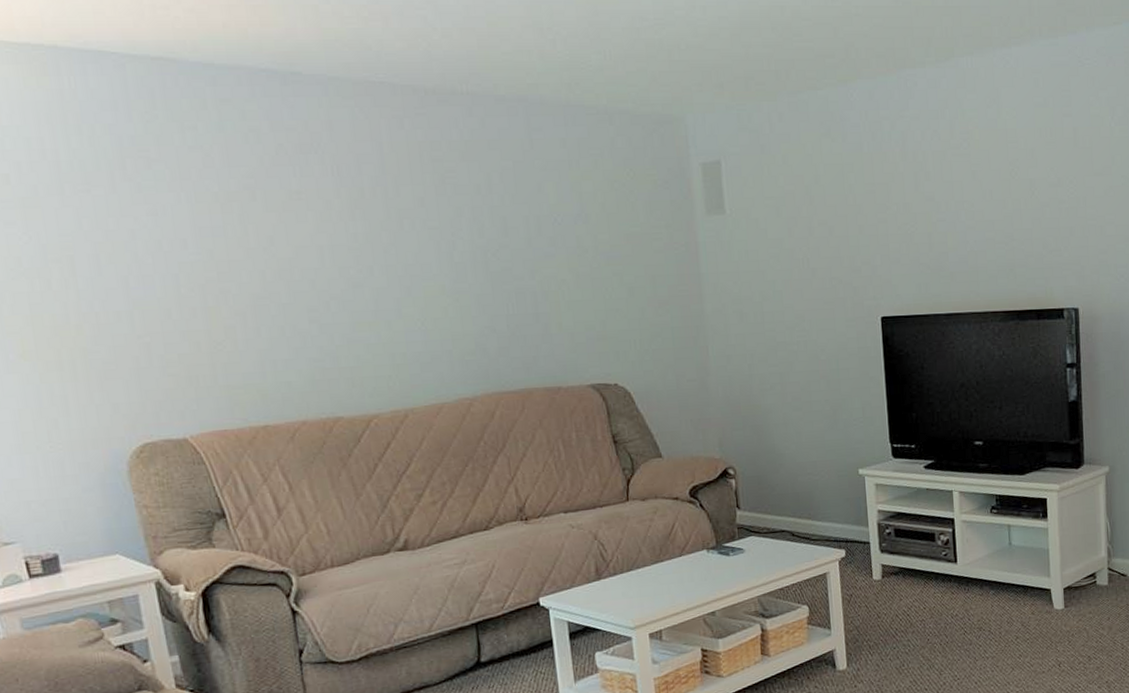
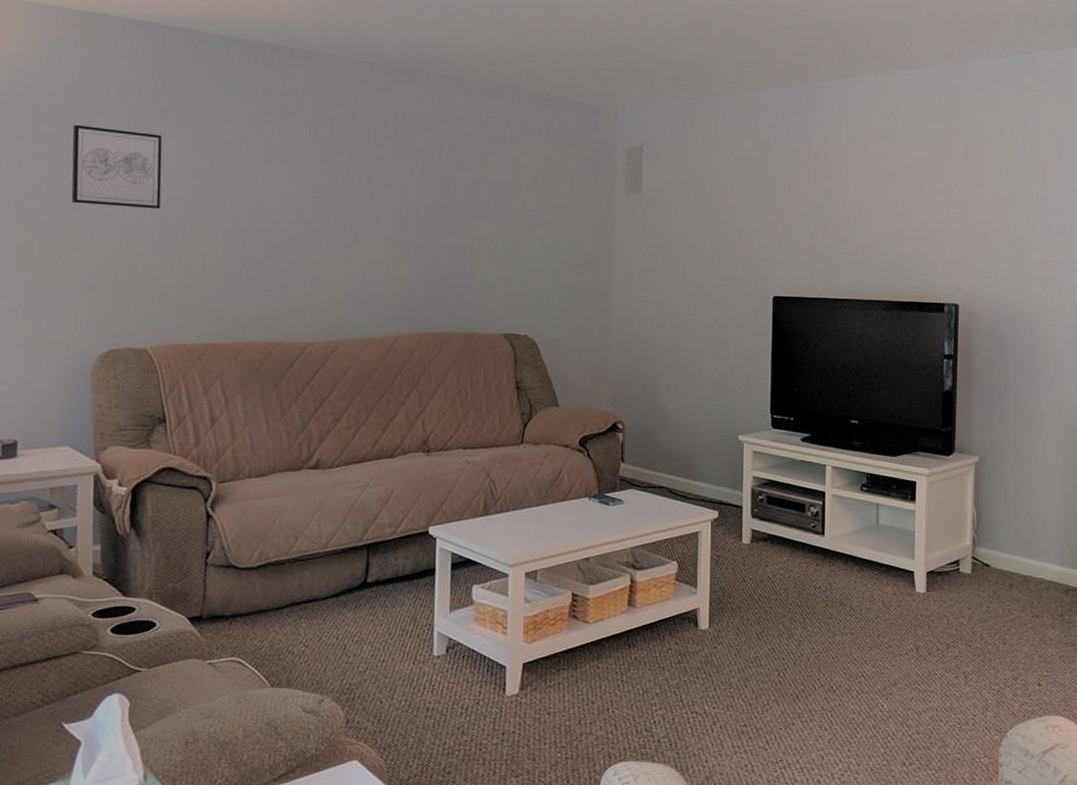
wall art: none [44,184,172,280] -> present [71,124,162,209]

